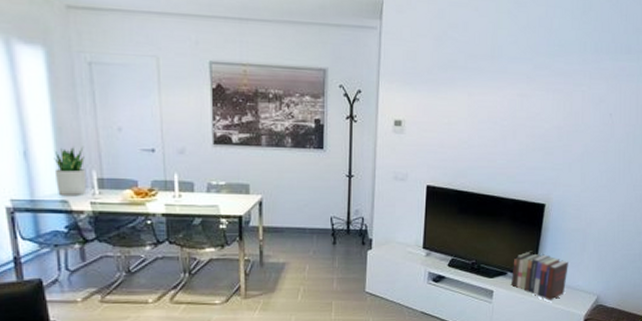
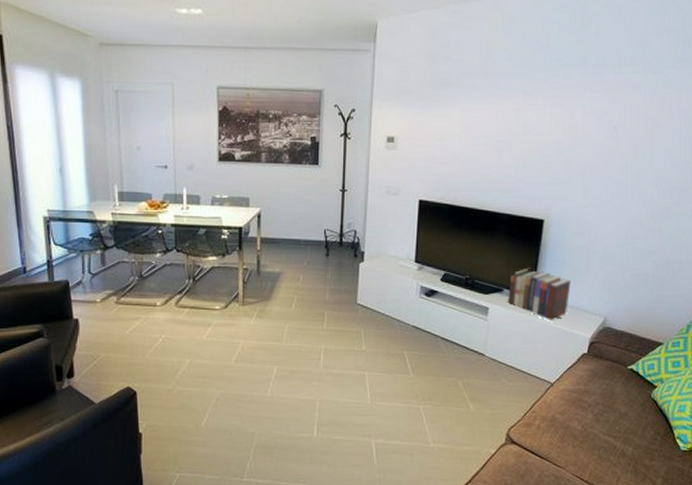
planter: present [54,146,87,197] -> none [83,163,110,208]

